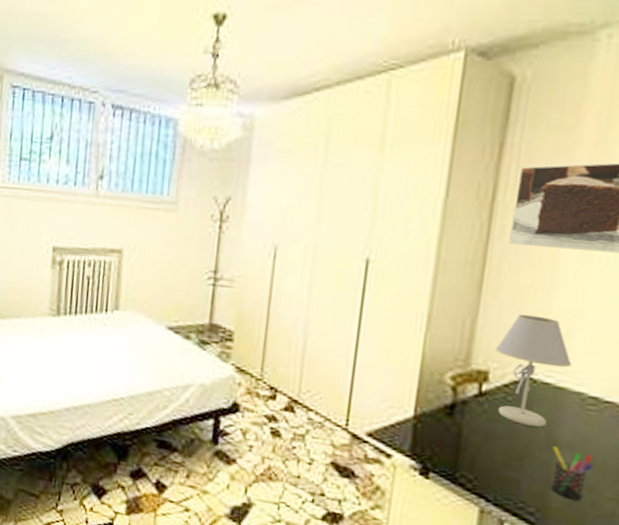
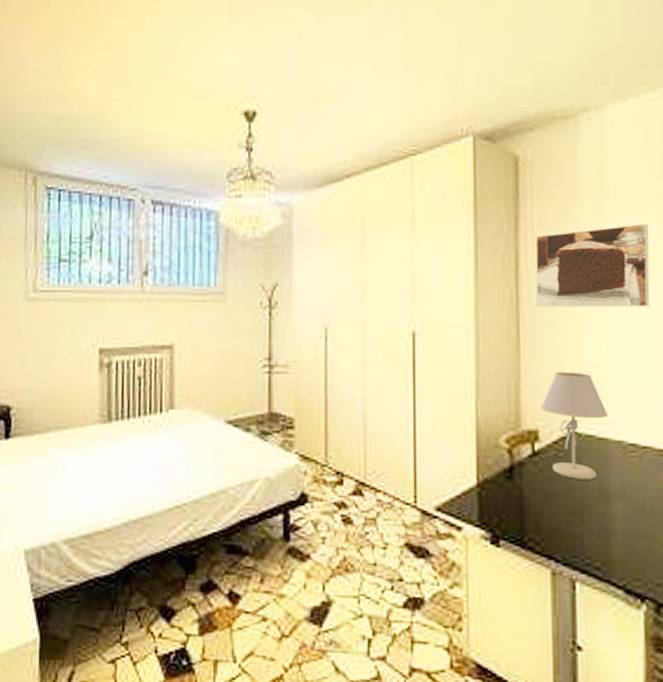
pen holder: present [551,446,593,501] -> none [606,497,643,548]

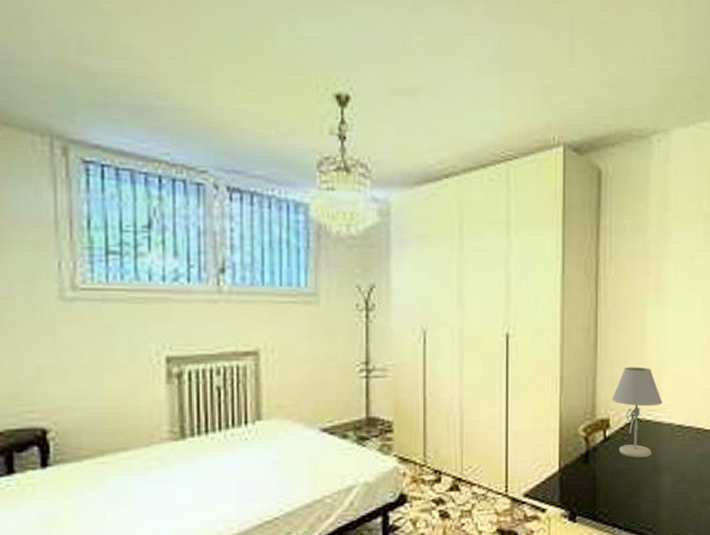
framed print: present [535,224,650,307] -> none [612,238,699,310]

